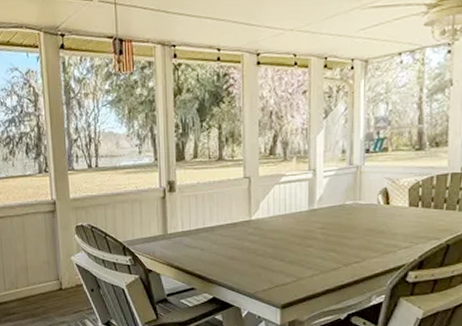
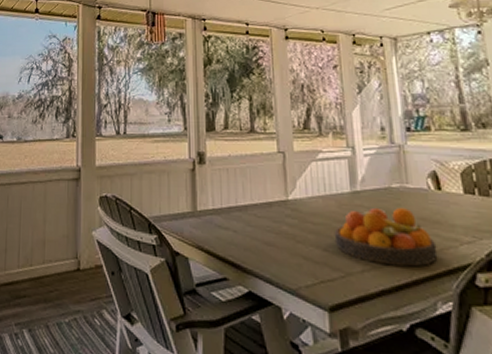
fruit bowl: none [290,222,379,270] -> present [334,207,438,267]

